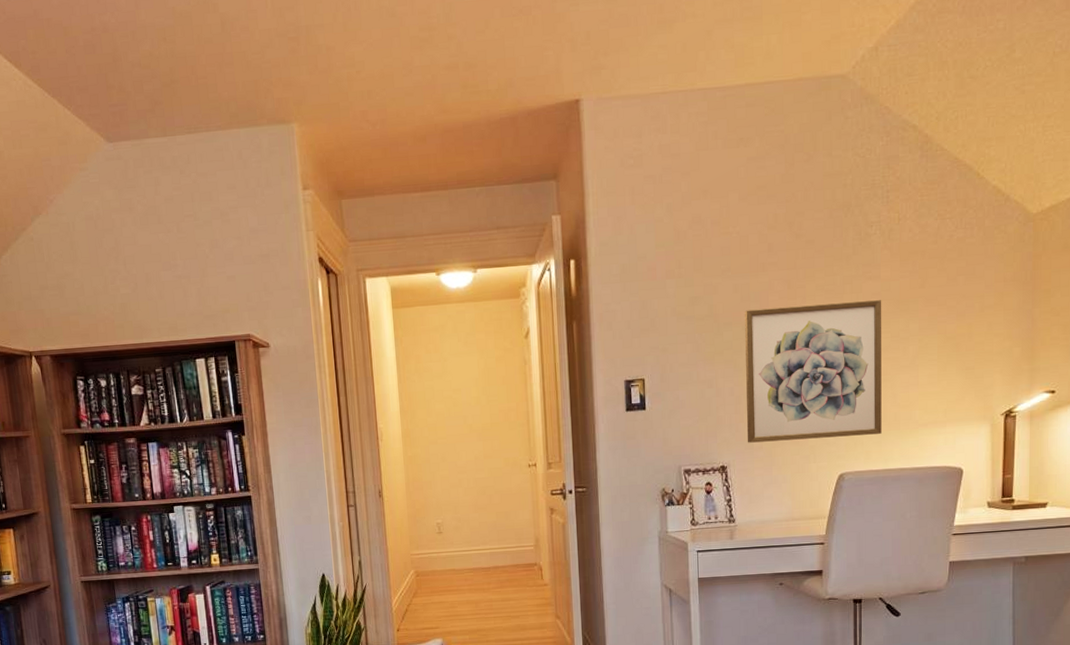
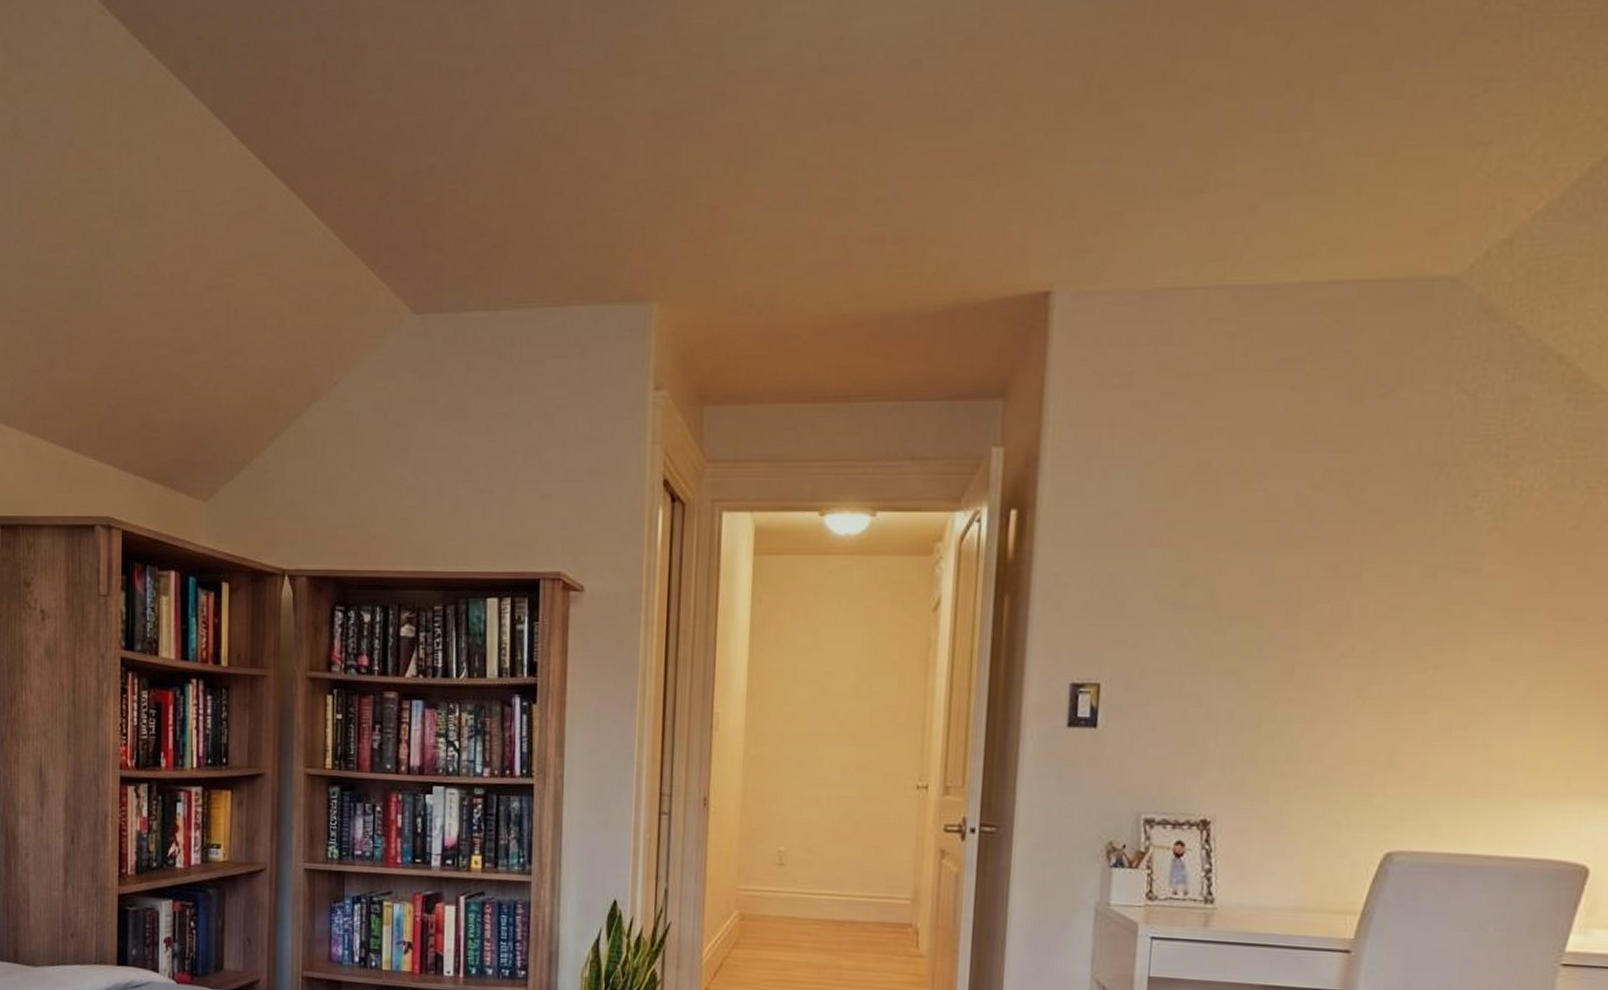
wall art: present [745,300,882,443] -> none [1245,601,1482,801]

